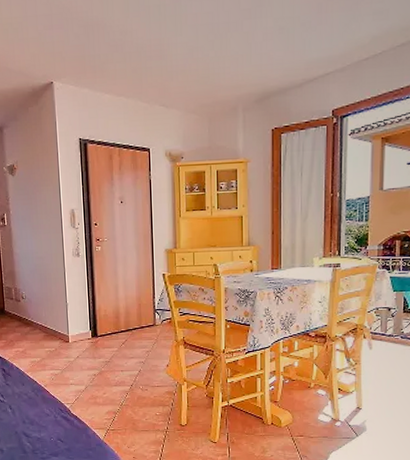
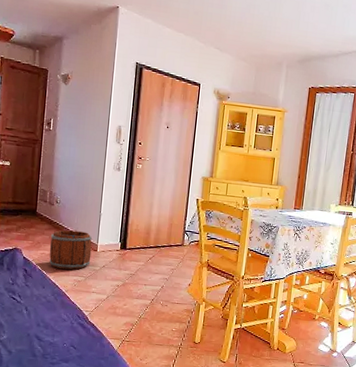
bucket: none [21,324,64,364] -> present [49,230,92,270]

